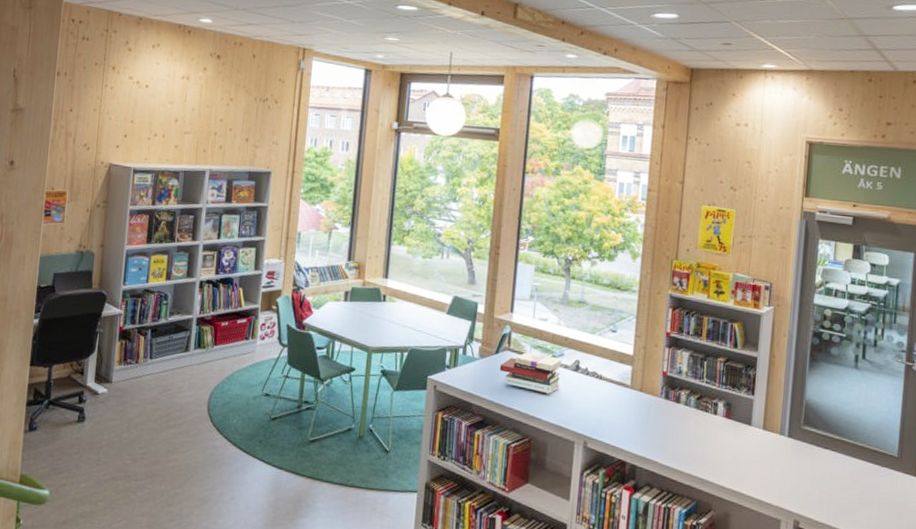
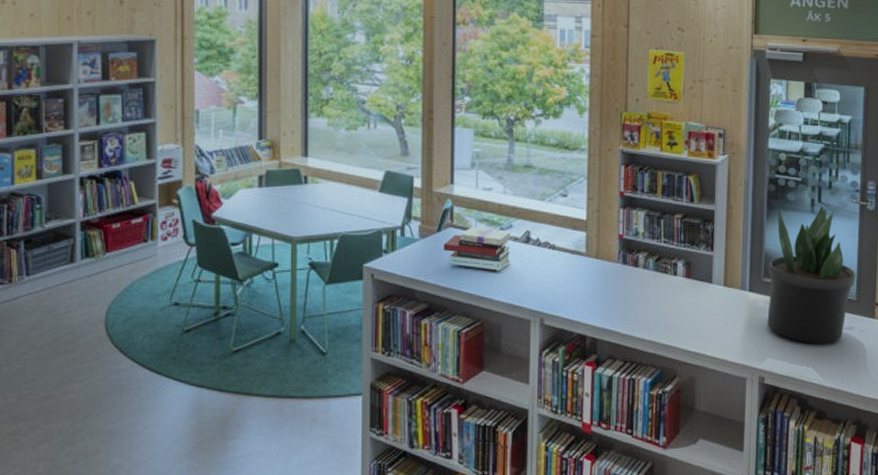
planter: none [804,361,899,496] -> present [767,206,856,343]

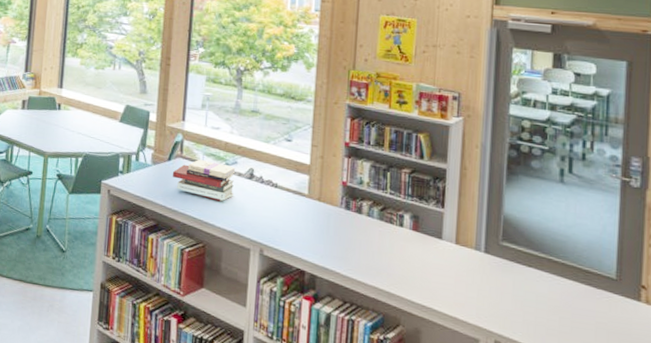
planter: present [767,206,856,343] -> none [505,174,616,319]

